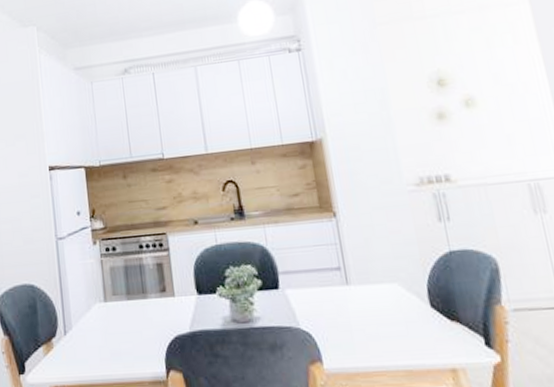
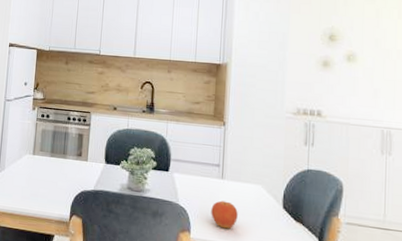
fruit: none [341,312,378,349] -> present [211,200,238,229]

